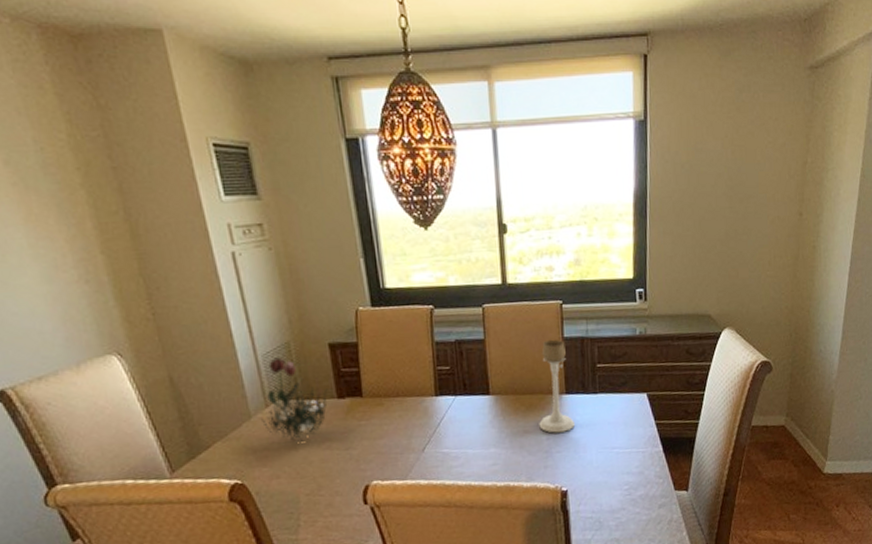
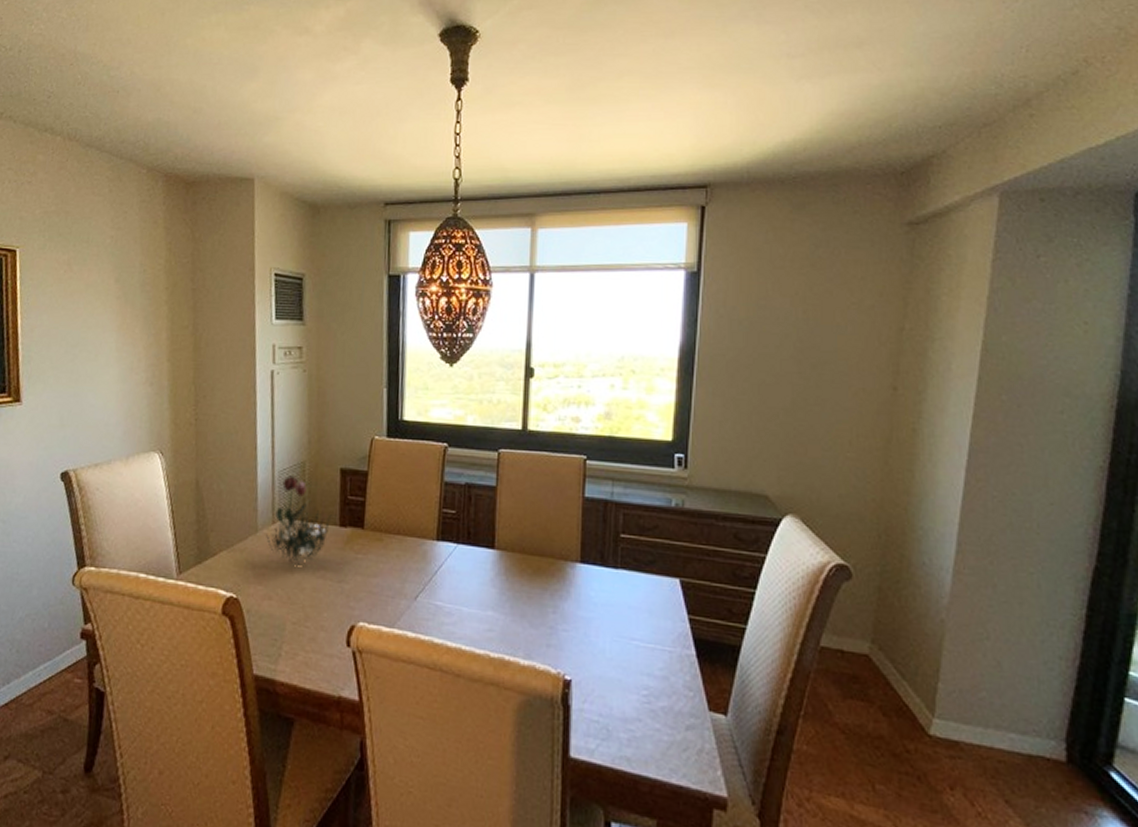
candle holder: present [539,339,575,433] -> none [546,497,588,608]

